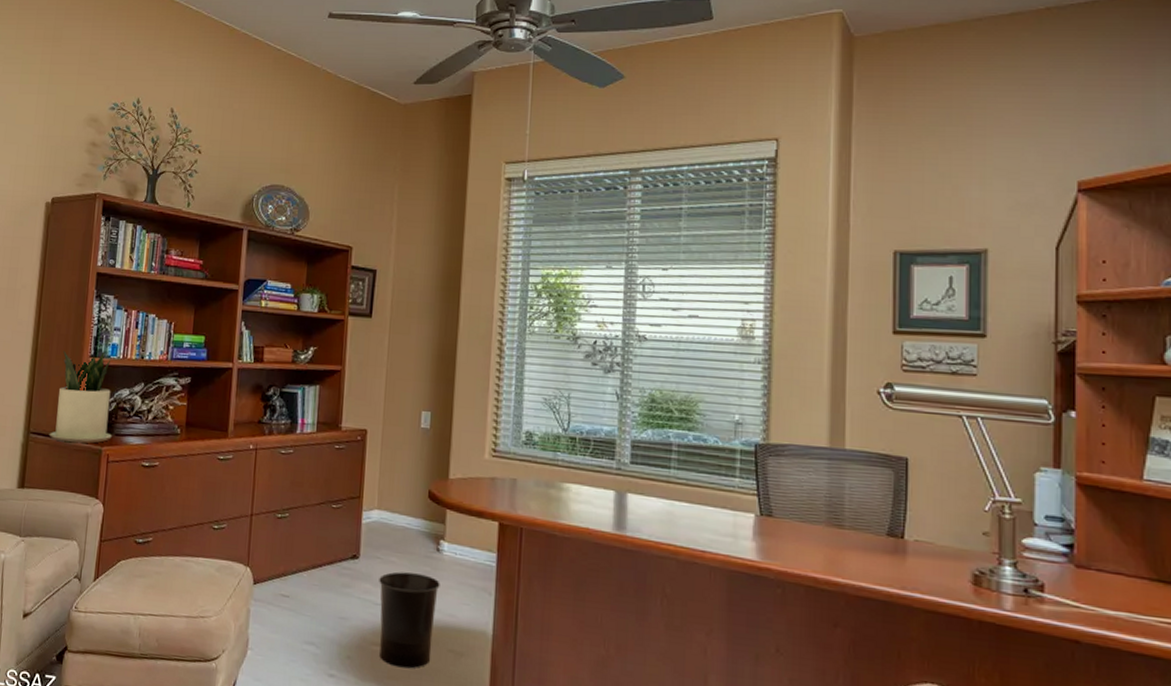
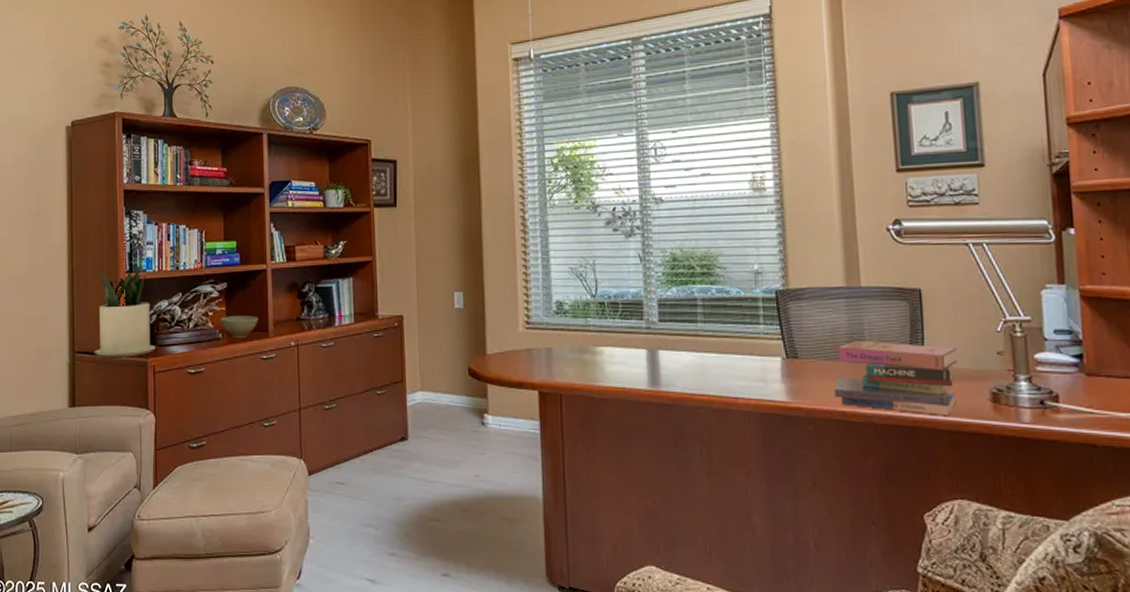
bowl: none [180,411,219,437] -> present [220,316,259,339]
waste bin: present [379,571,440,669] -> none [429,448,488,540]
books: none [806,504,940,595] -> present [833,340,957,417]

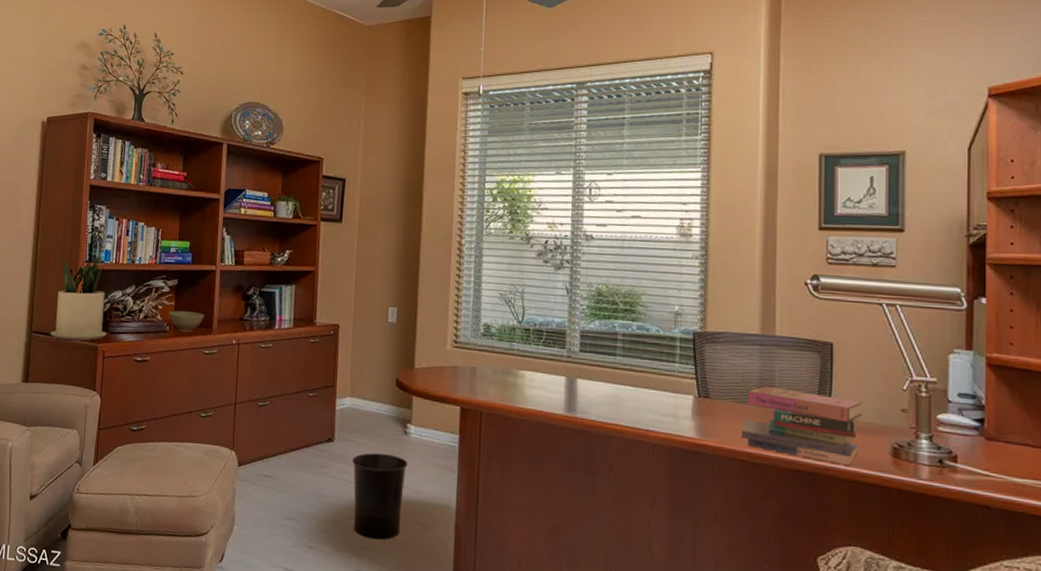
waste bin: none [429,448,488,540] -> present [352,453,408,540]

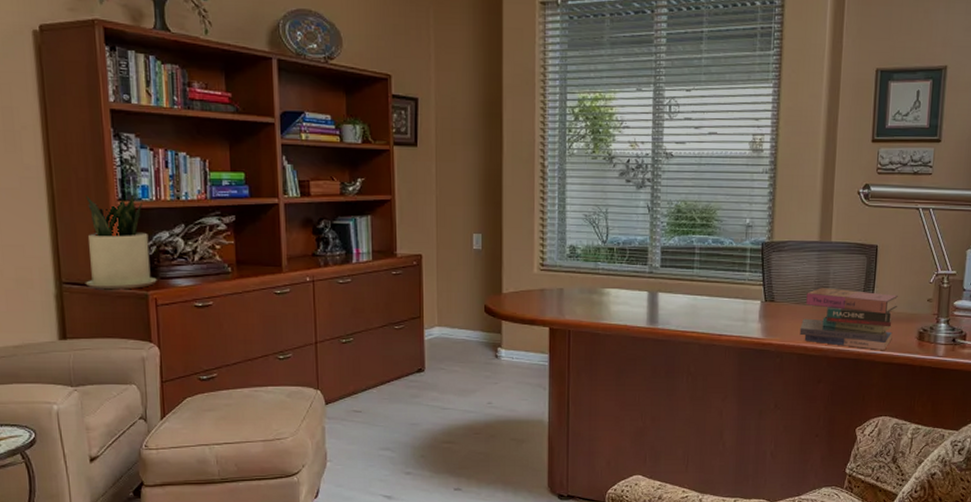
bowl: present [168,311,205,333] -> none [228,250,271,273]
waste bin: present [352,453,408,540] -> none [445,379,500,459]

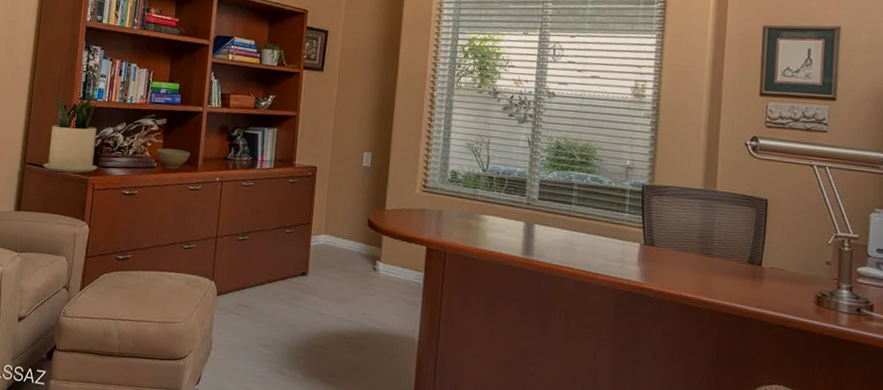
bowl: none [228,250,271,273] -> present [156,148,191,170]
books: present [799,288,898,351] -> none [681,237,791,312]

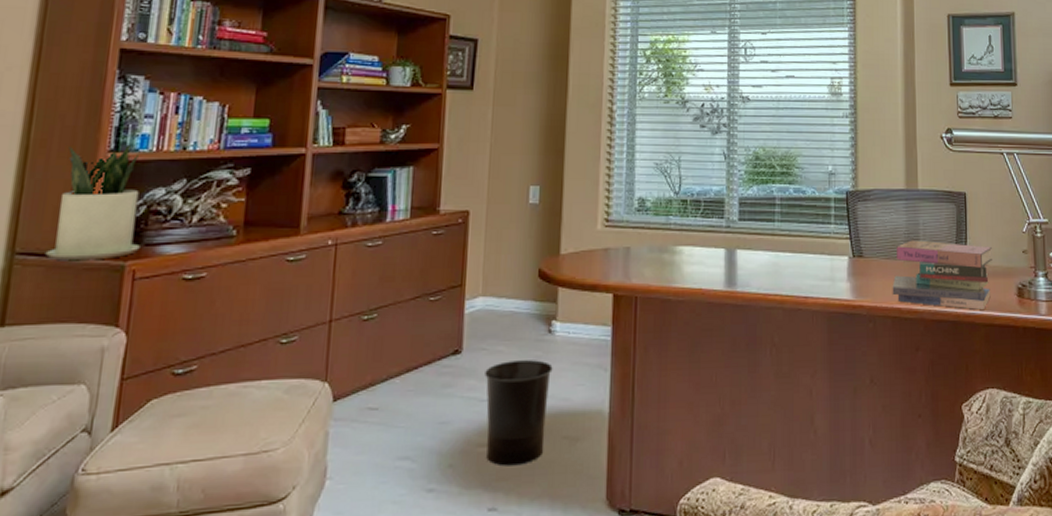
bowl: present [156,148,191,170] -> none [236,209,289,237]
waste bin: none [323,287,376,368] -> present [485,360,553,466]
books: none [681,237,791,312] -> present [892,240,992,311]

